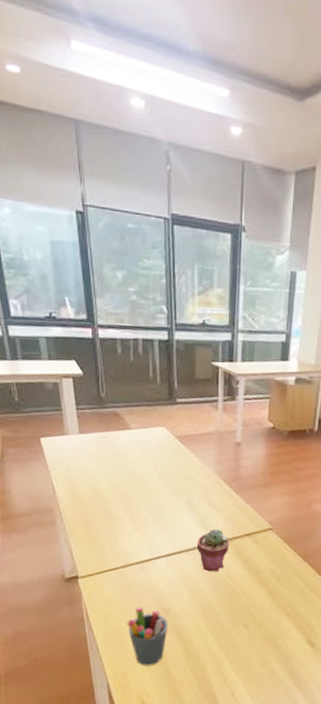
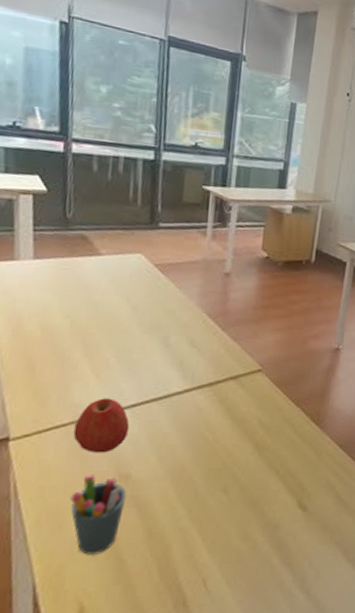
apple: none [124,548,166,591] -> present [73,398,130,453]
potted succulent: present [196,529,230,572] -> none [170,372,212,425]

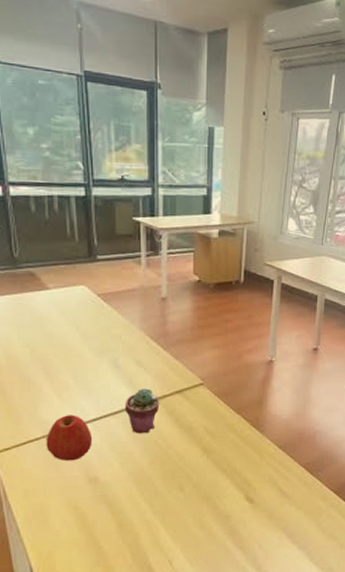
pen holder: present [70,474,127,555] -> none [51,478,97,544]
potted succulent: none [170,372,212,425] -> present [125,388,160,434]

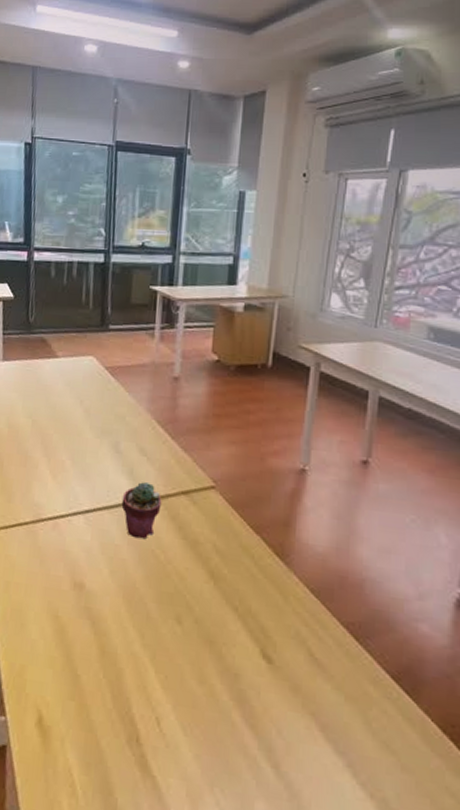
apple: present [46,415,93,461] -> none [34,500,84,557]

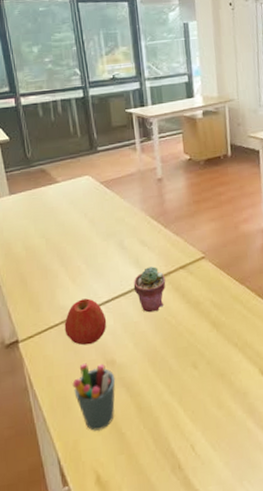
pen holder: none [31,577,81,663] -> present [72,363,116,431]
apple: none [34,500,84,557] -> present [64,298,107,346]

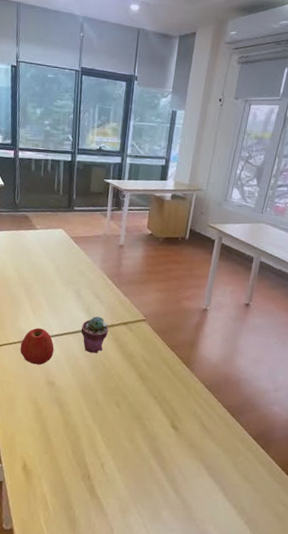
pen holder: present [72,363,116,431] -> none [18,378,52,432]

